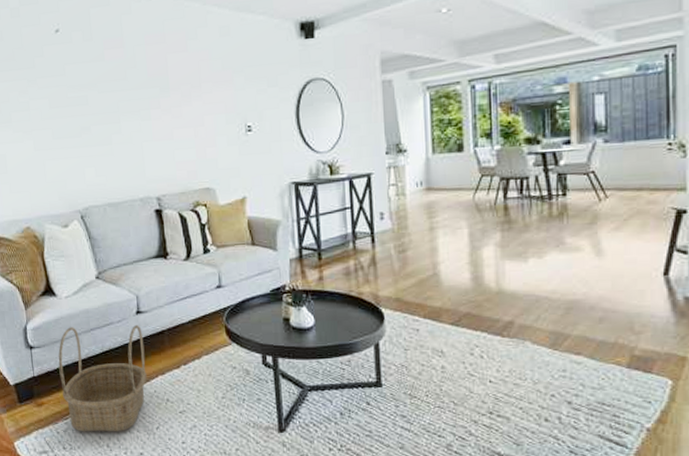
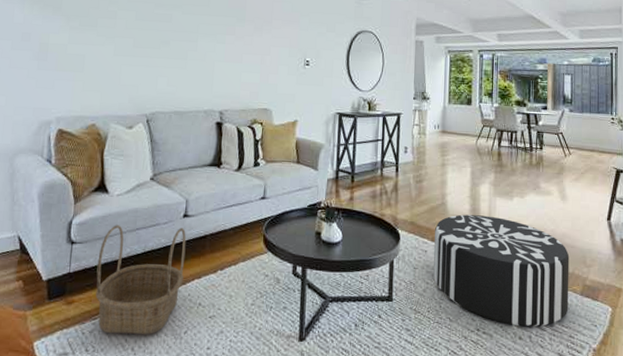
pouf: none [427,283,611,407] -> present [433,214,570,327]

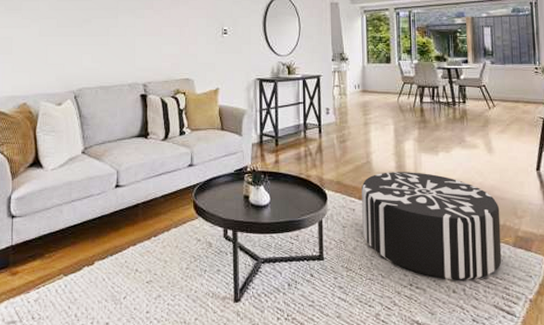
basket: present [96,225,186,334] -> none [37,198,120,302]

